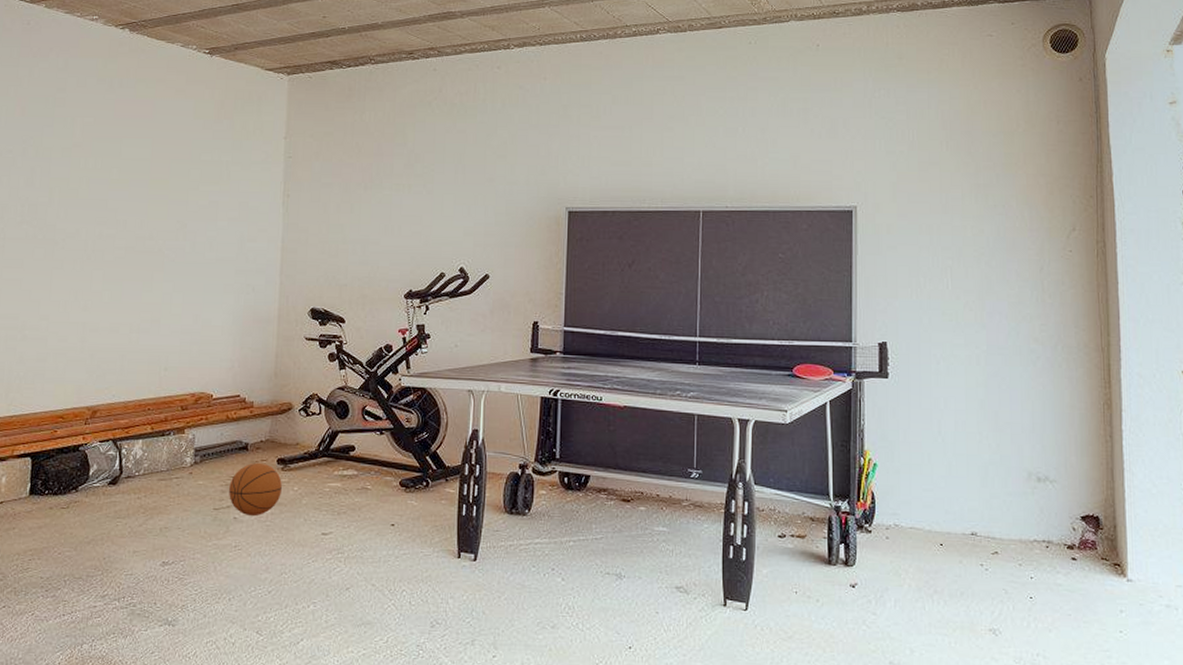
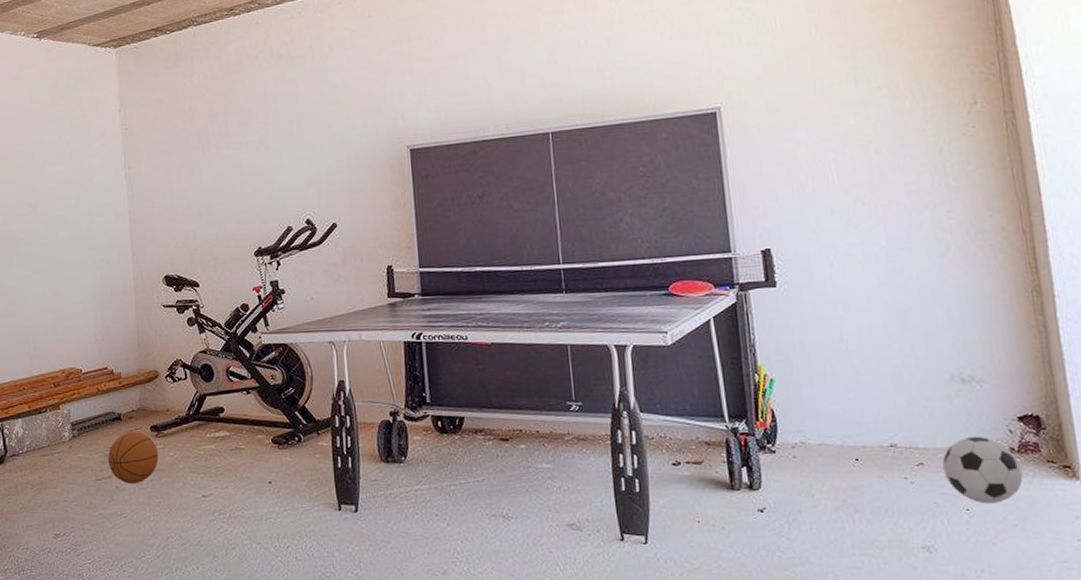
soccer ball: none [1014,530,1080,594] -> present [942,436,1023,504]

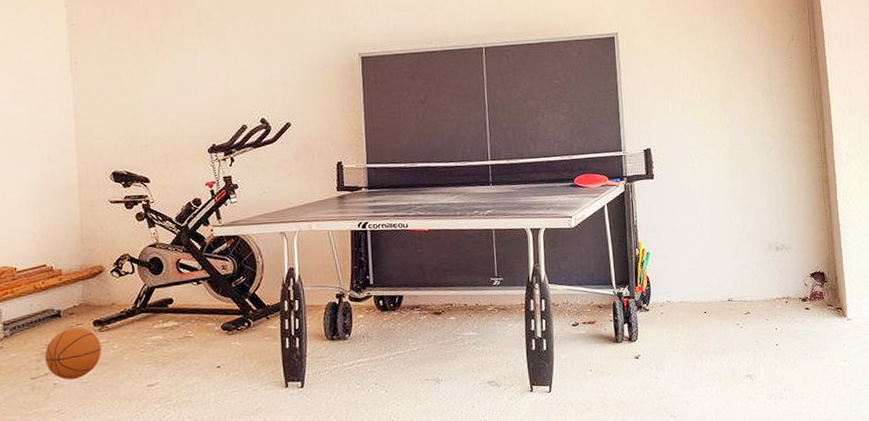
soccer ball: present [942,436,1023,504] -> none [762,289,812,340]

